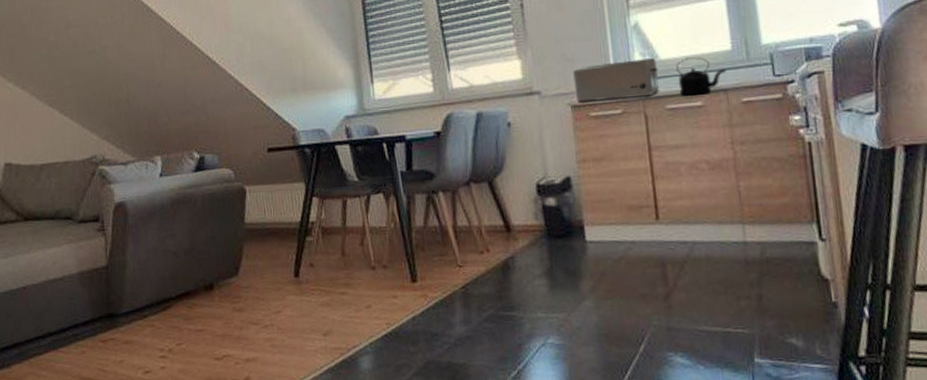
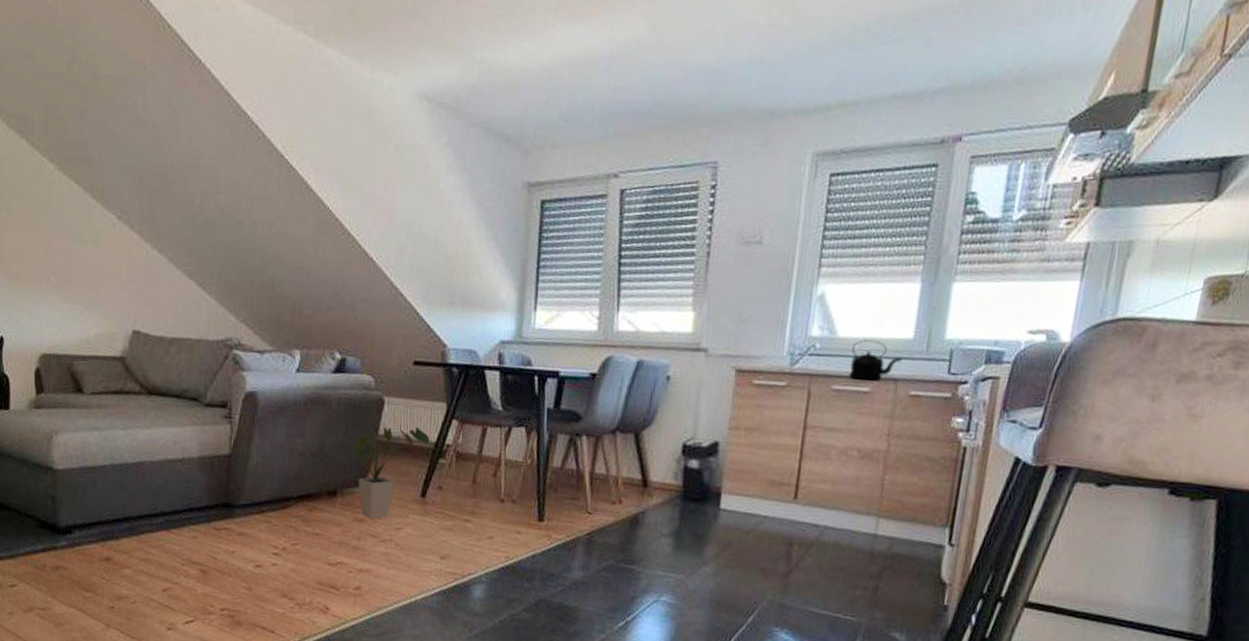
house plant: none [203,210,295,307] -> present [334,423,431,520]
toaster: present [573,58,659,104] -> none [742,330,834,375]

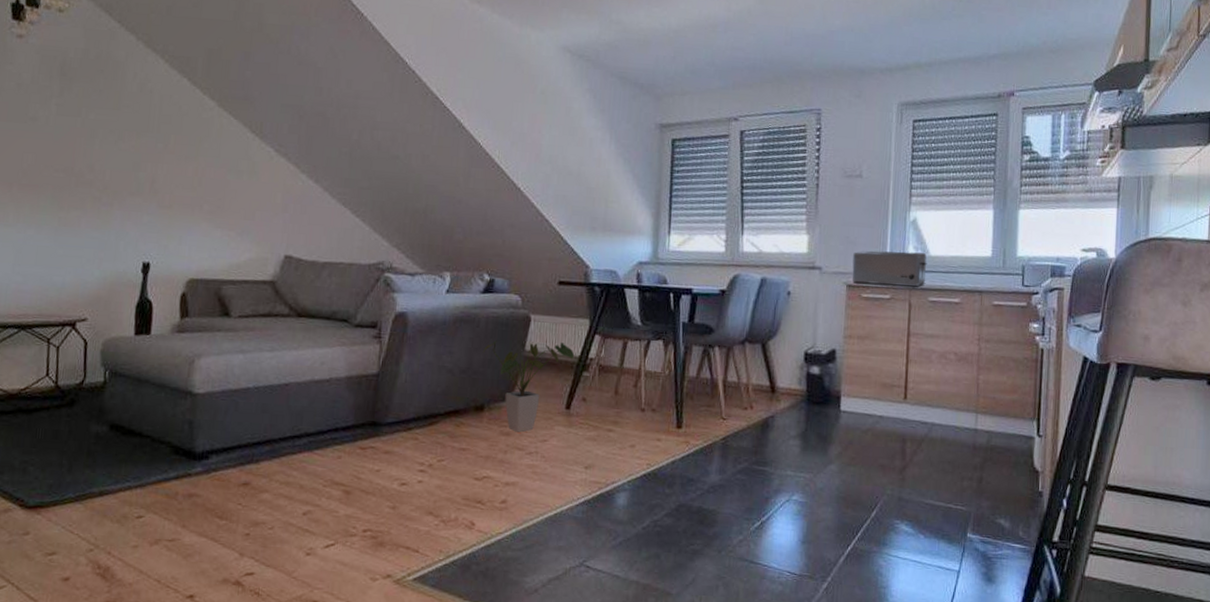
toaster: none [742,330,834,375] -> present [852,250,927,288]
kettle: present [850,339,902,381] -> none [942,258,984,293]

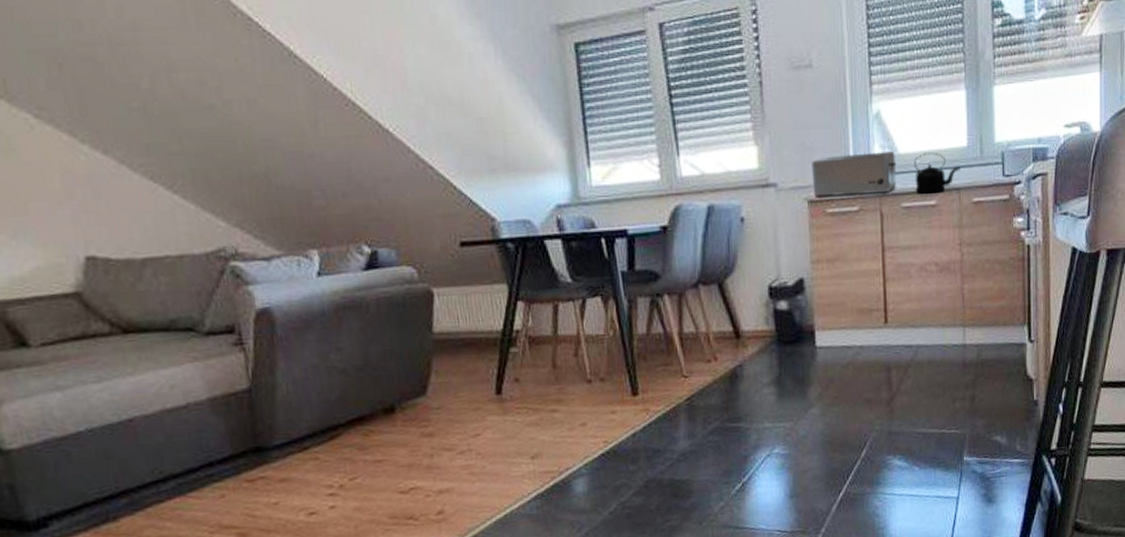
house plant: present [482,340,575,433] -> none [379,317,497,431]
kettle: none [942,258,984,293] -> present [913,152,960,194]

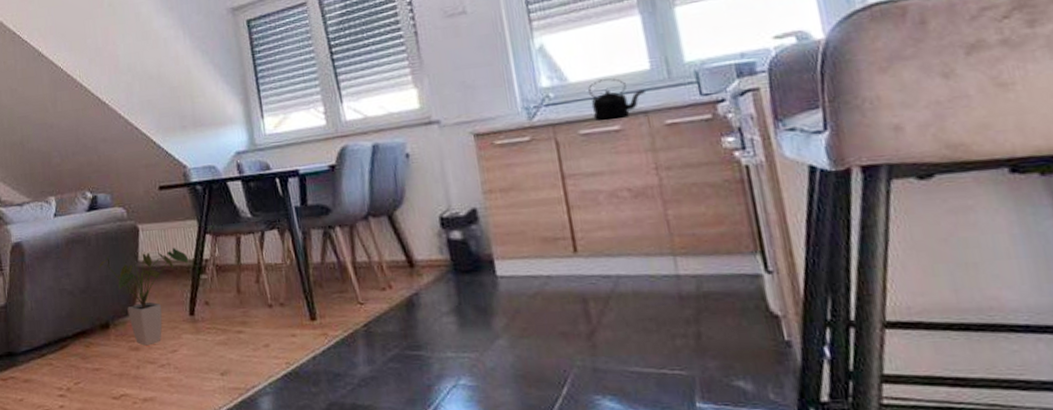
house plant: none [379,317,497,431] -> present [98,248,189,346]
toaster: present [812,151,897,200] -> none [474,81,571,133]

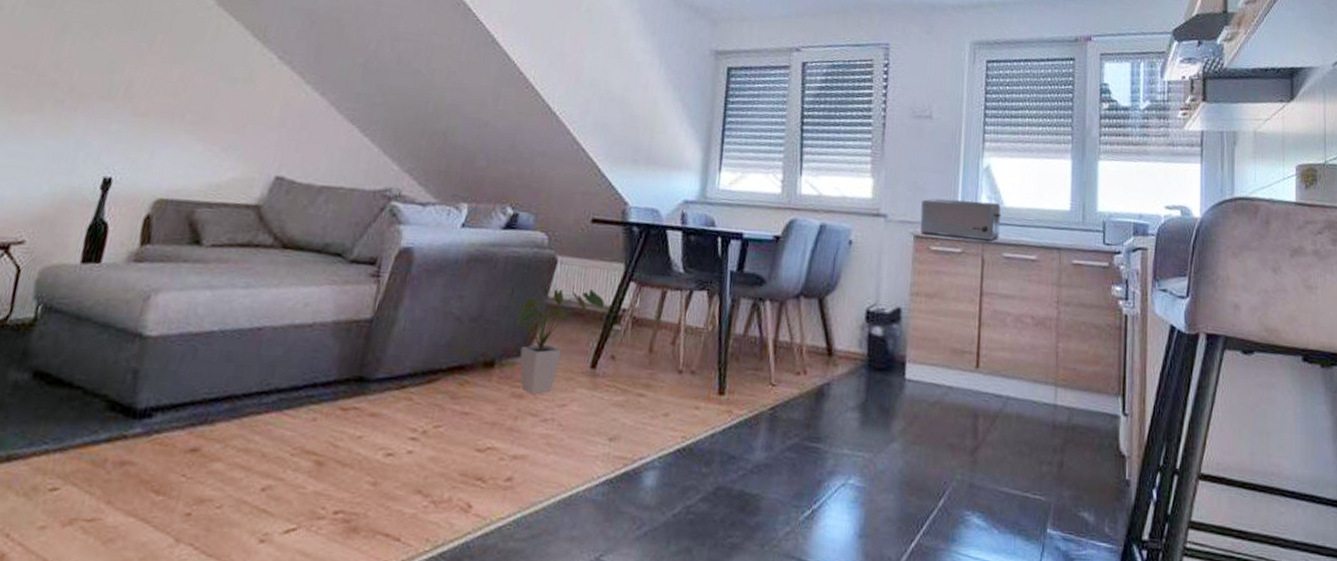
toaster: none [474,81,571,133] -> present [920,198,1002,243]
kettle: present [587,78,646,120] -> none [1017,210,1062,250]

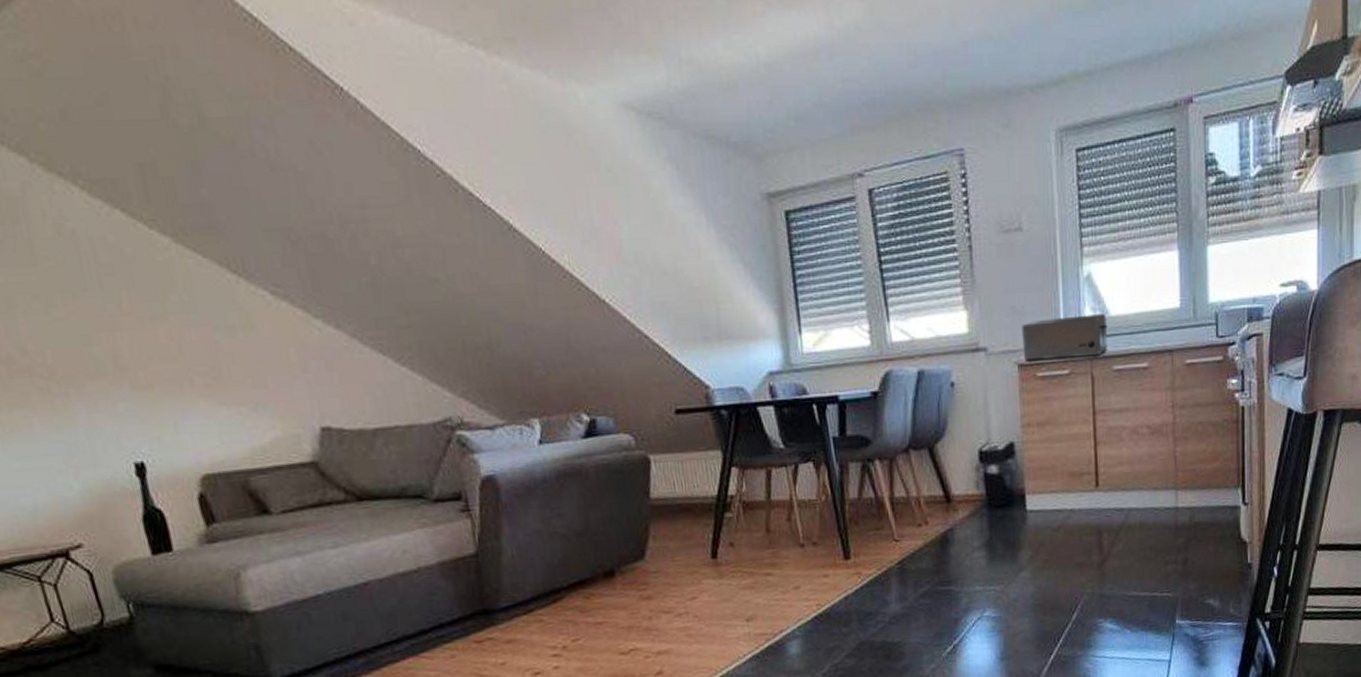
house plant: present [498,284,605,395] -> none [599,482,712,594]

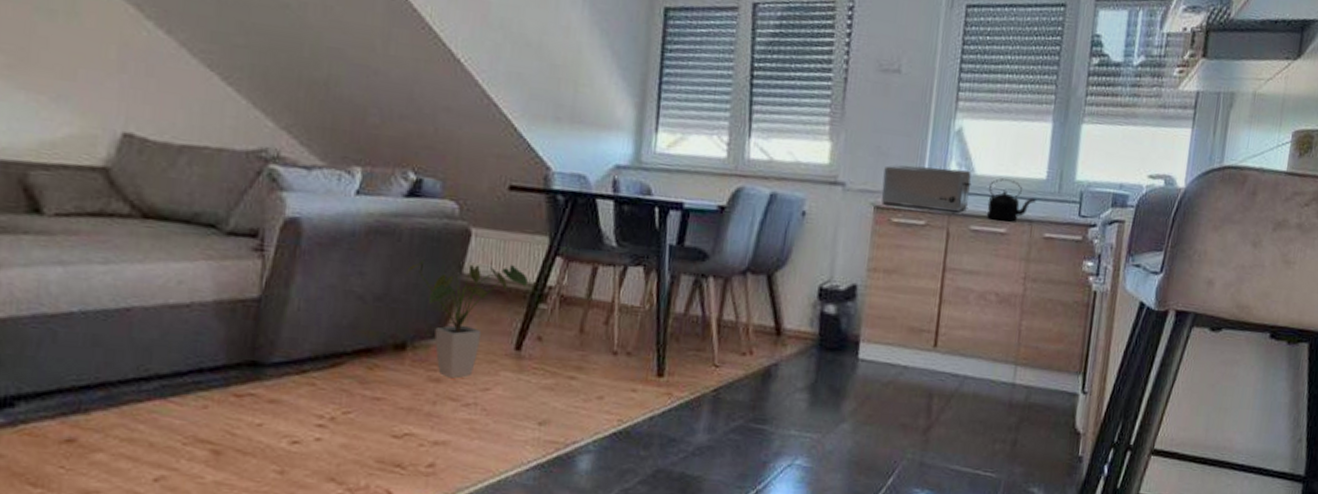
house plant: none [599,482,712,594] -> present [405,259,529,379]
kettle: none [1125,314,1173,356] -> present [987,178,1036,222]

